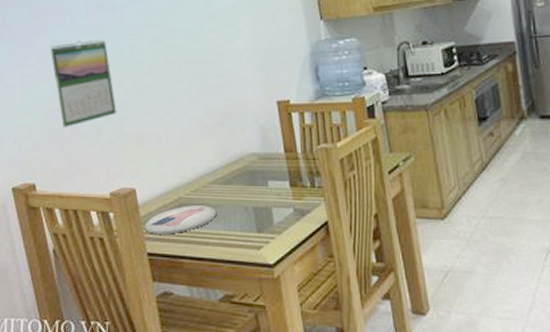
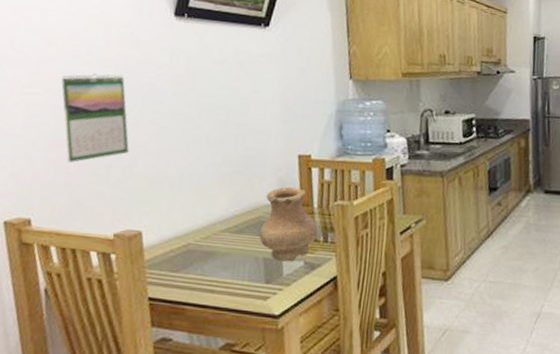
plate: present [144,205,217,235] -> none [147,252,226,280]
vase: none [246,134,305,210] -> present [259,187,318,262]

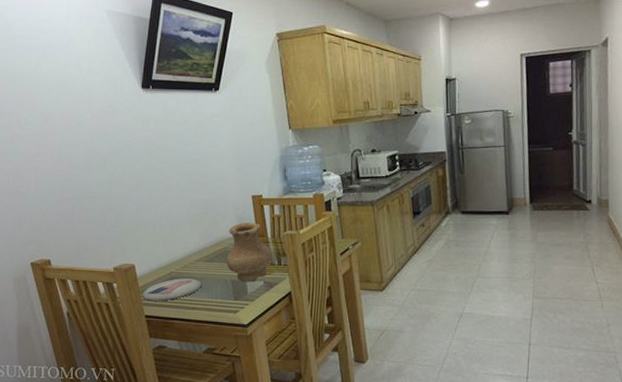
calendar: present [61,73,129,163] -> none [60,141,118,214]
plate: none [147,252,226,280] -> present [142,278,202,301]

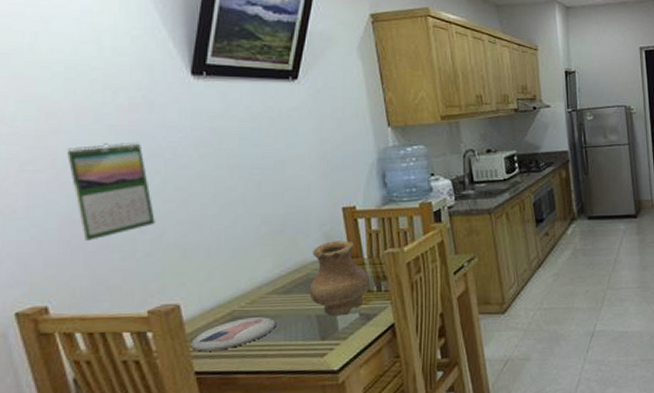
calendar: none [60,141,118,214] -> present [67,142,155,241]

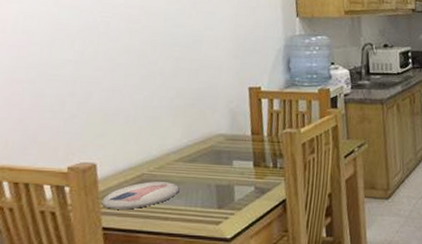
calendar: present [67,142,155,241] -> none [16,13,84,99]
vase: present [309,241,371,316] -> none [211,117,268,188]

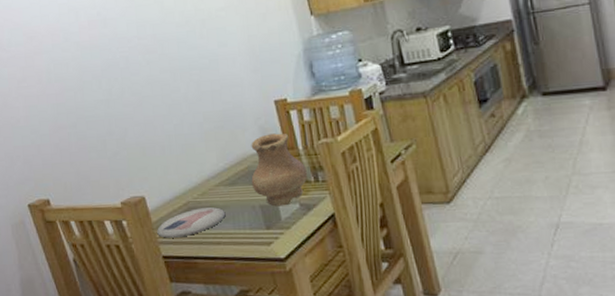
vase: none [211,117,268,188] -> present [251,133,308,207]

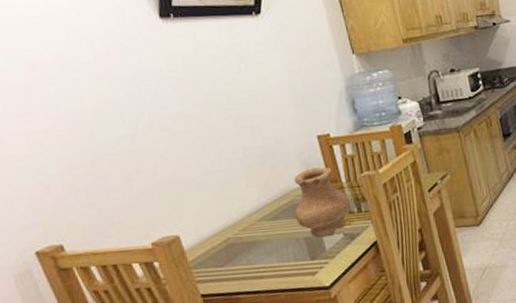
plate: present [157,207,226,238] -> none [194,242,269,277]

